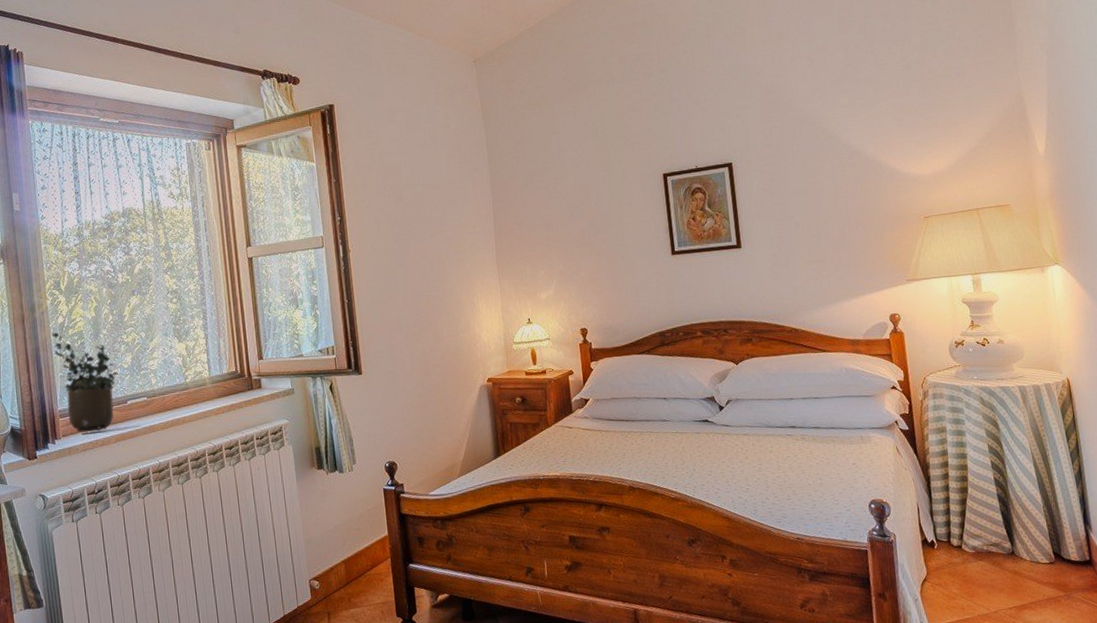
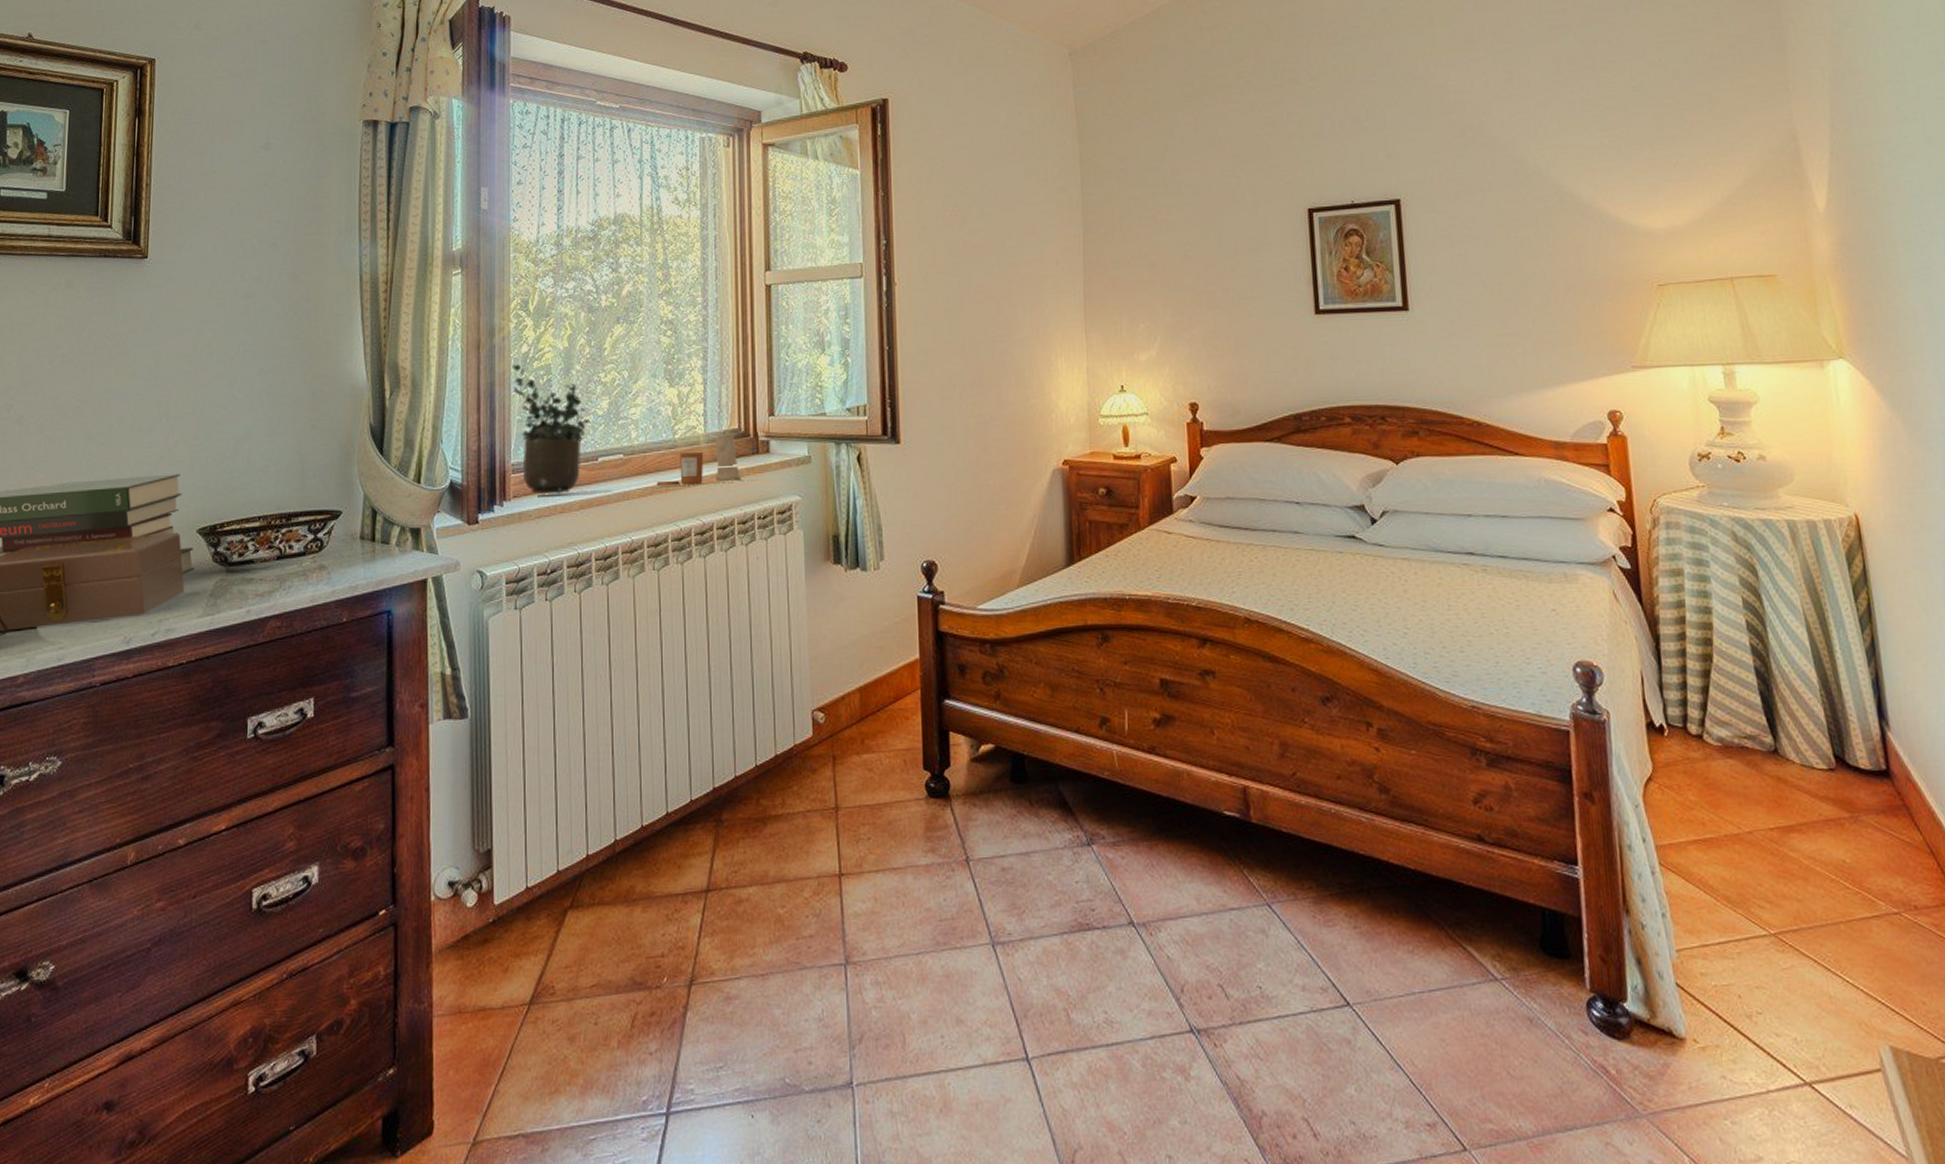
candle: none [174,391,211,420] -> present [656,452,704,486]
candle: none [218,372,241,414] -> present [715,428,742,482]

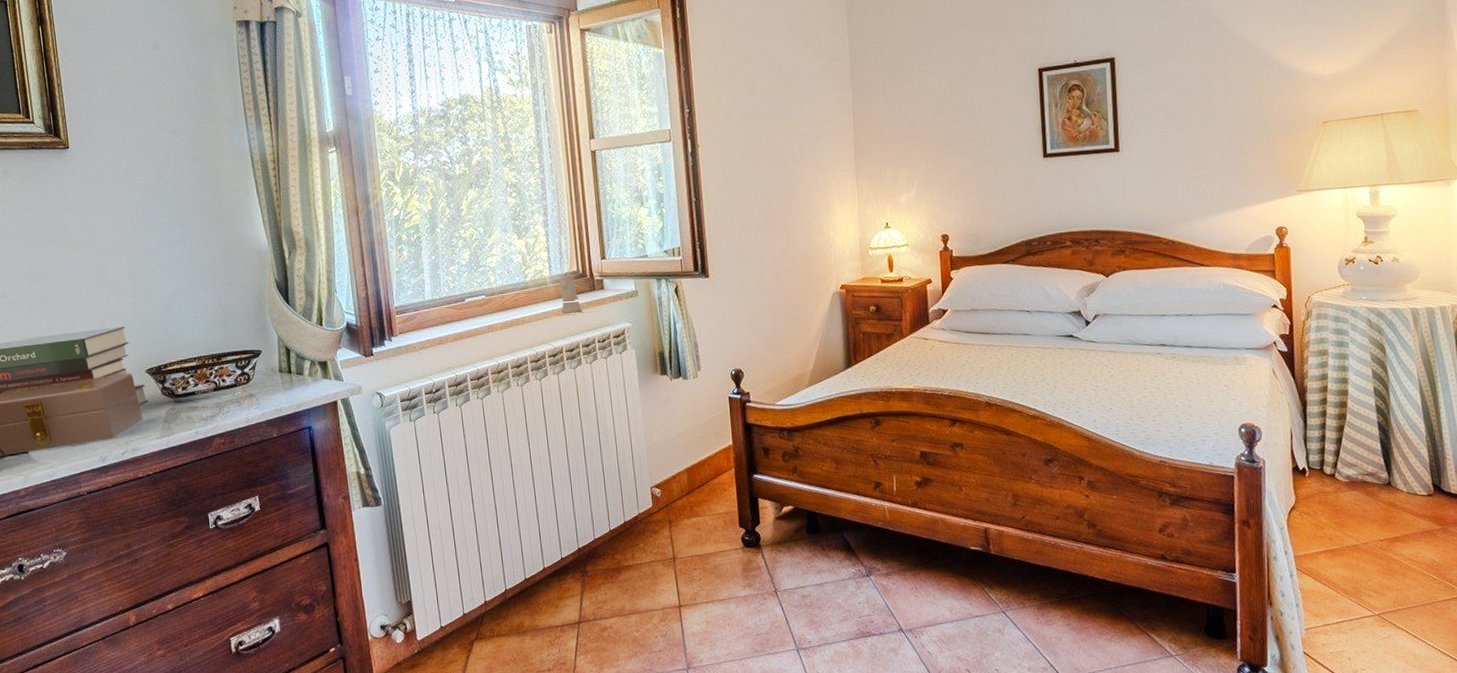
potted plant: present [512,364,590,495] -> none [387,225,456,330]
candle: present [656,452,704,486] -> none [514,291,552,320]

